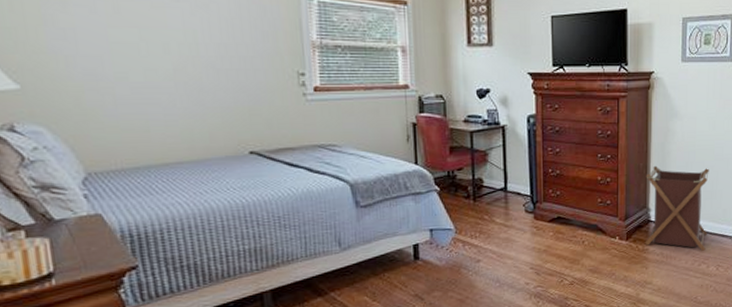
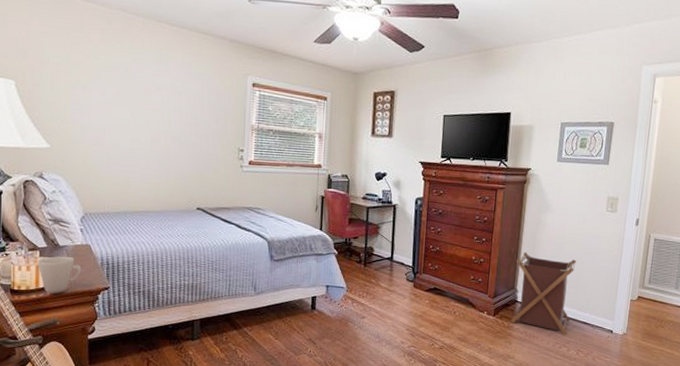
mug: none [23,232,94,285] -> present [37,256,82,294]

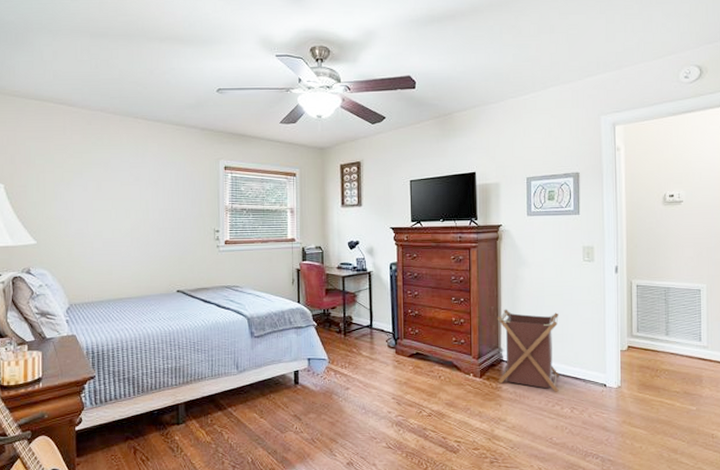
mug: present [37,256,82,294] -> none [26,348,68,387]

